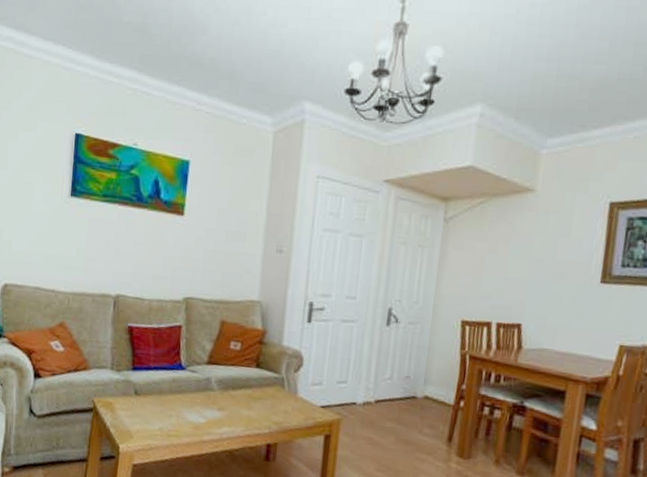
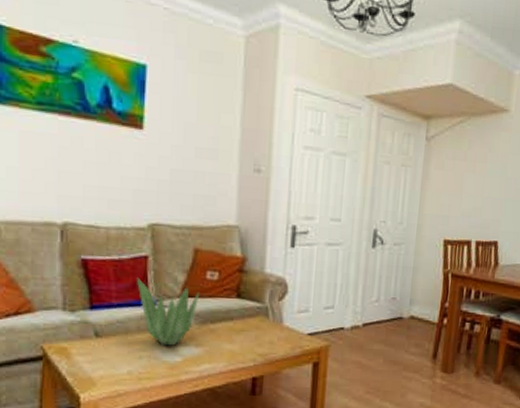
plant: none [171,344,224,409] -> present [137,277,200,347]

